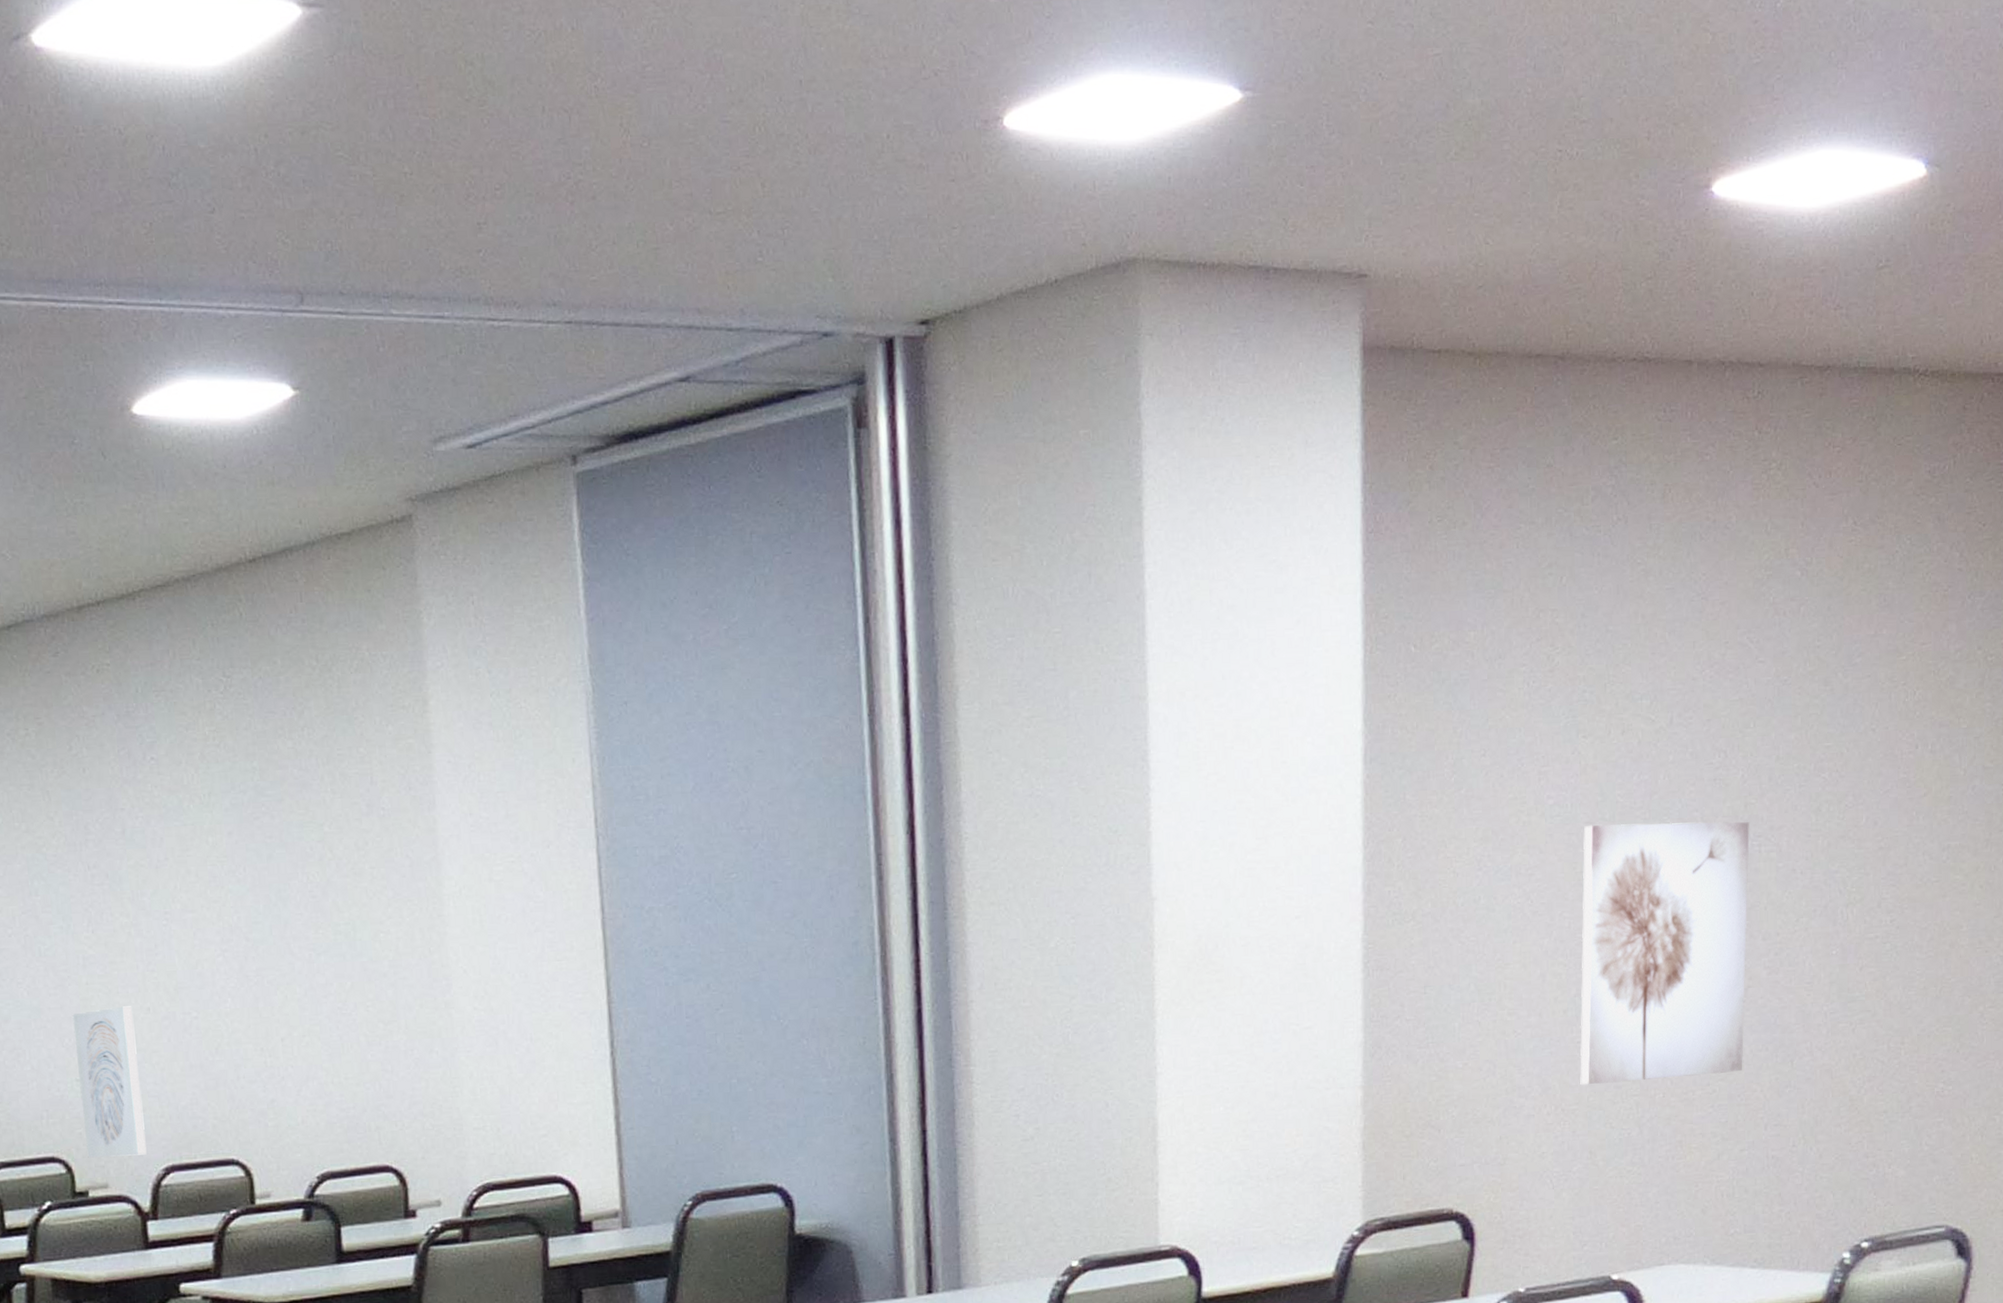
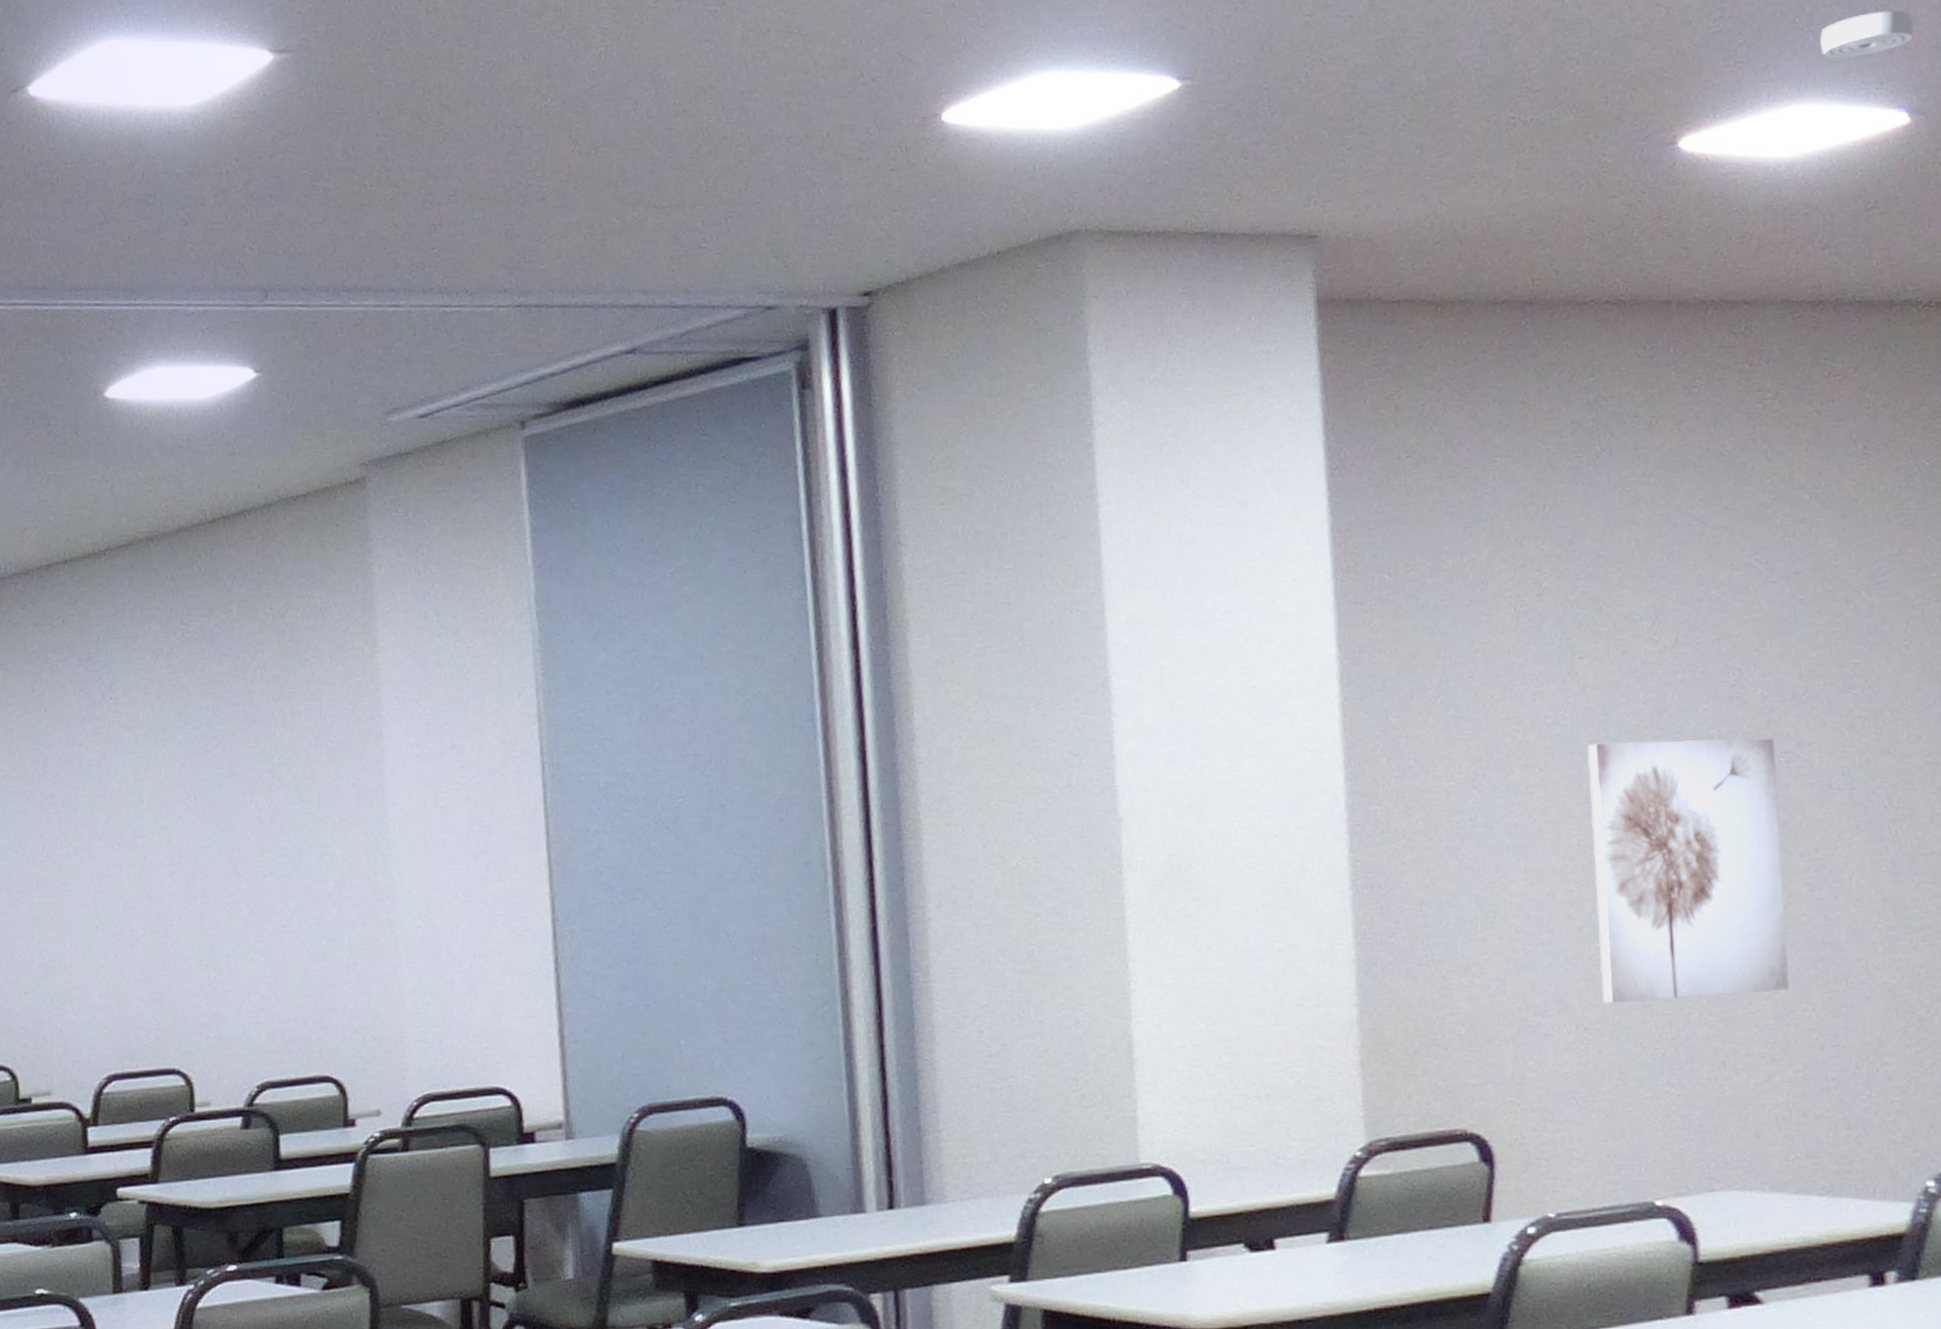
wall art: present [72,1006,147,1158] -> none [24,924,90,1066]
smoke detector: none [1851,49,1939,100] -> present [1820,10,1914,58]

